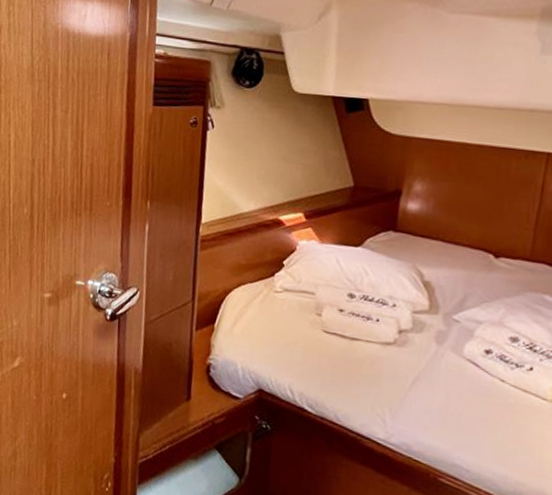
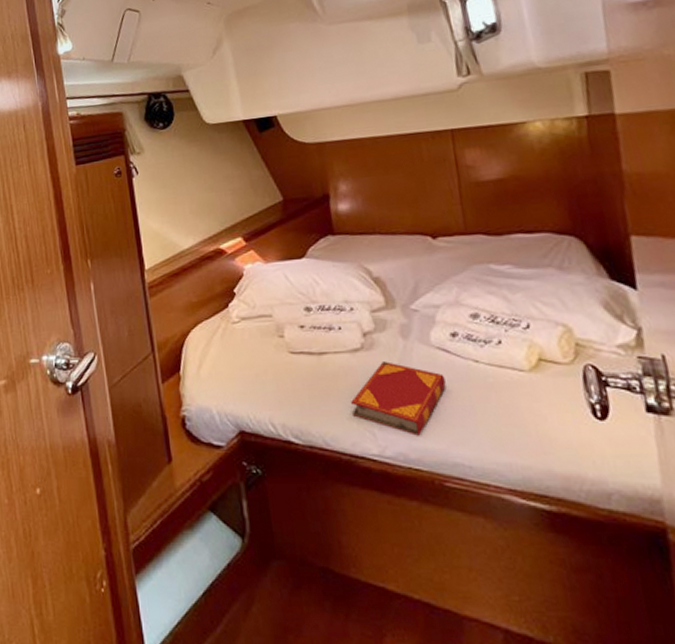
hardback book: none [369,360,467,433] -> present [351,361,446,436]

